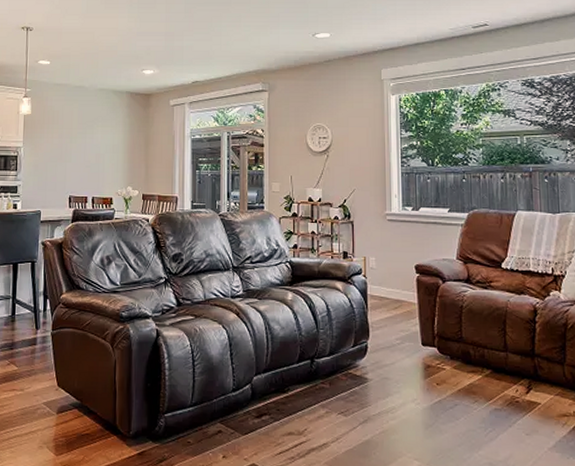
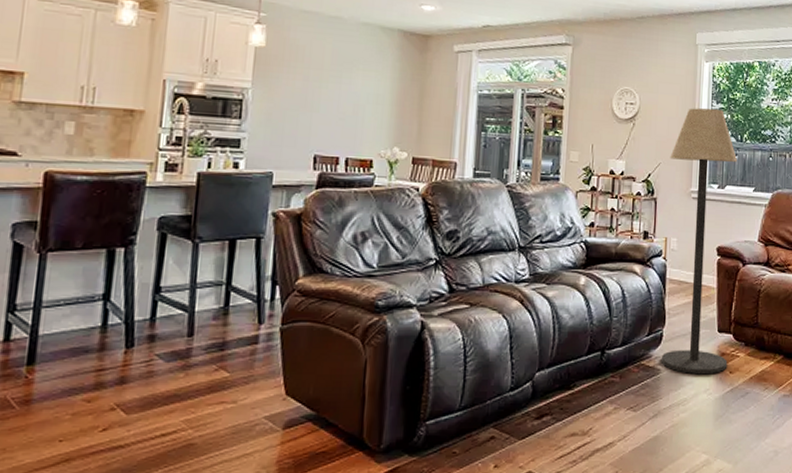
floor lamp: none [363,136,434,384] -> present [660,108,738,373]

